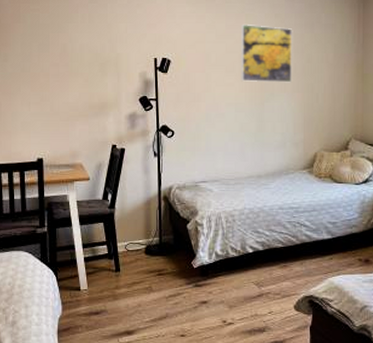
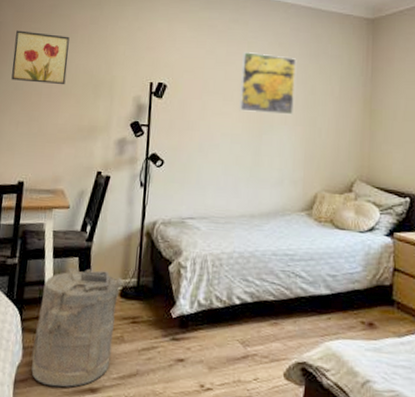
wall art: none [16,12,71,65] -> present [11,30,70,85]
laundry hamper: none [71,232,147,333] -> present [31,268,123,387]

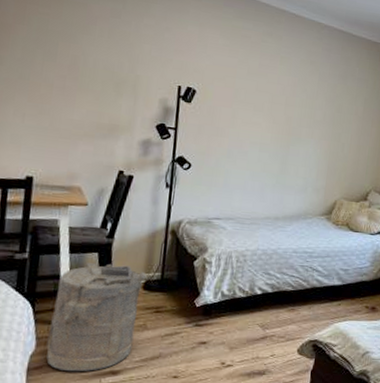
wall art: present [11,30,70,85] -> none [14,12,86,80]
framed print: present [239,52,296,115] -> none [269,66,326,130]

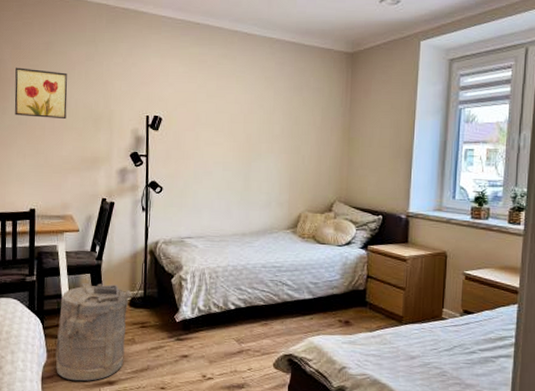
wall art: none [14,12,86,80] -> present [14,67,68,120]

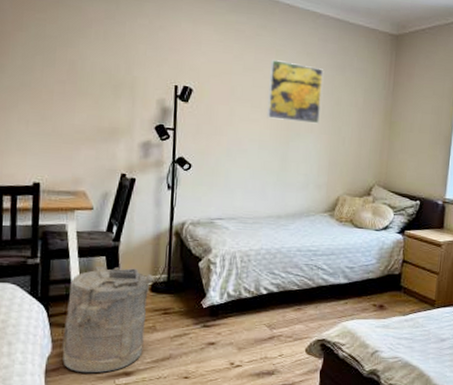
wall art: present [14,67,68,120] -> none [15,19,82,84]
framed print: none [229,86,281,144] -> present [267,60,323,124]

